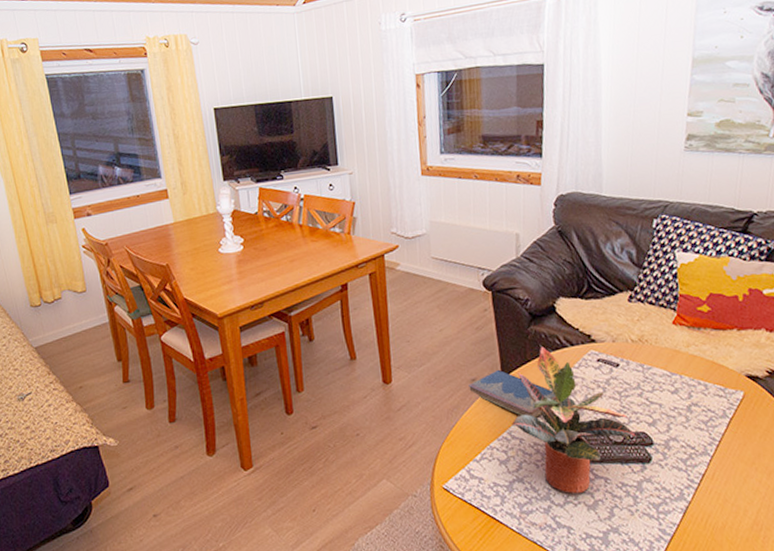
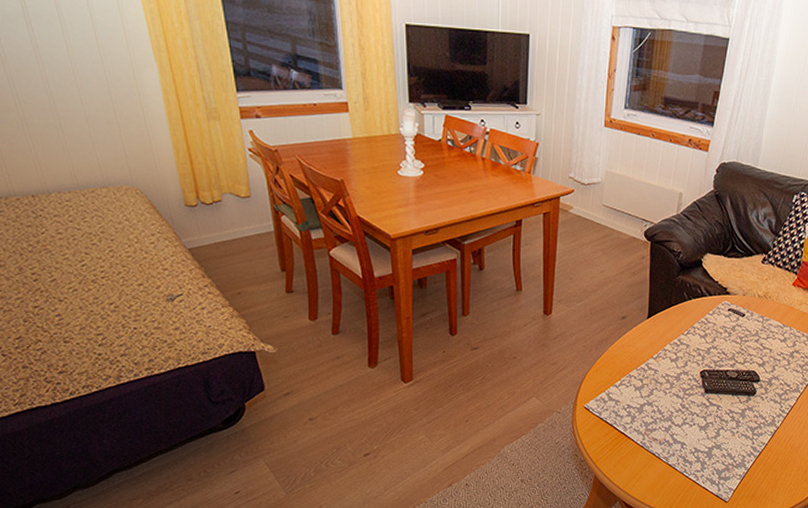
hardcover book: present [468,369,561,418] -> none [619,310,693,353]
potted plant: present [512,346,636,495] -> none [650,294,748,418]

